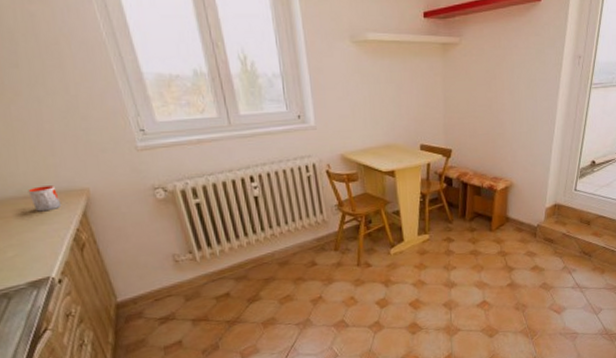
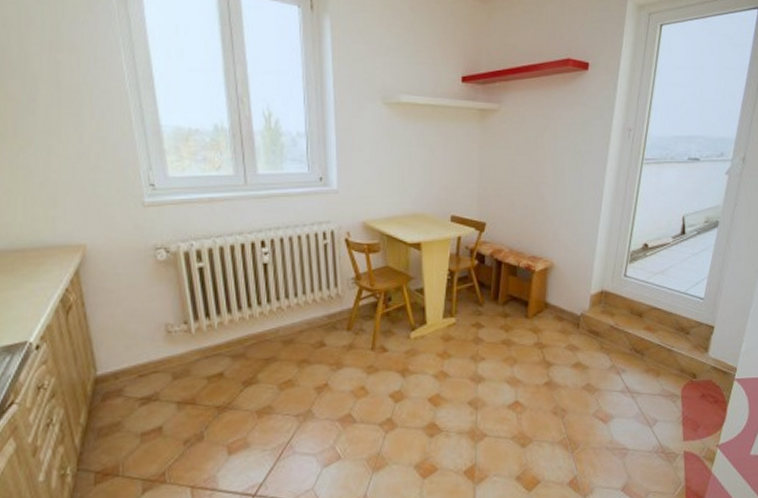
mug: present [28,185,62,212] -> none [21,239,54,267]

